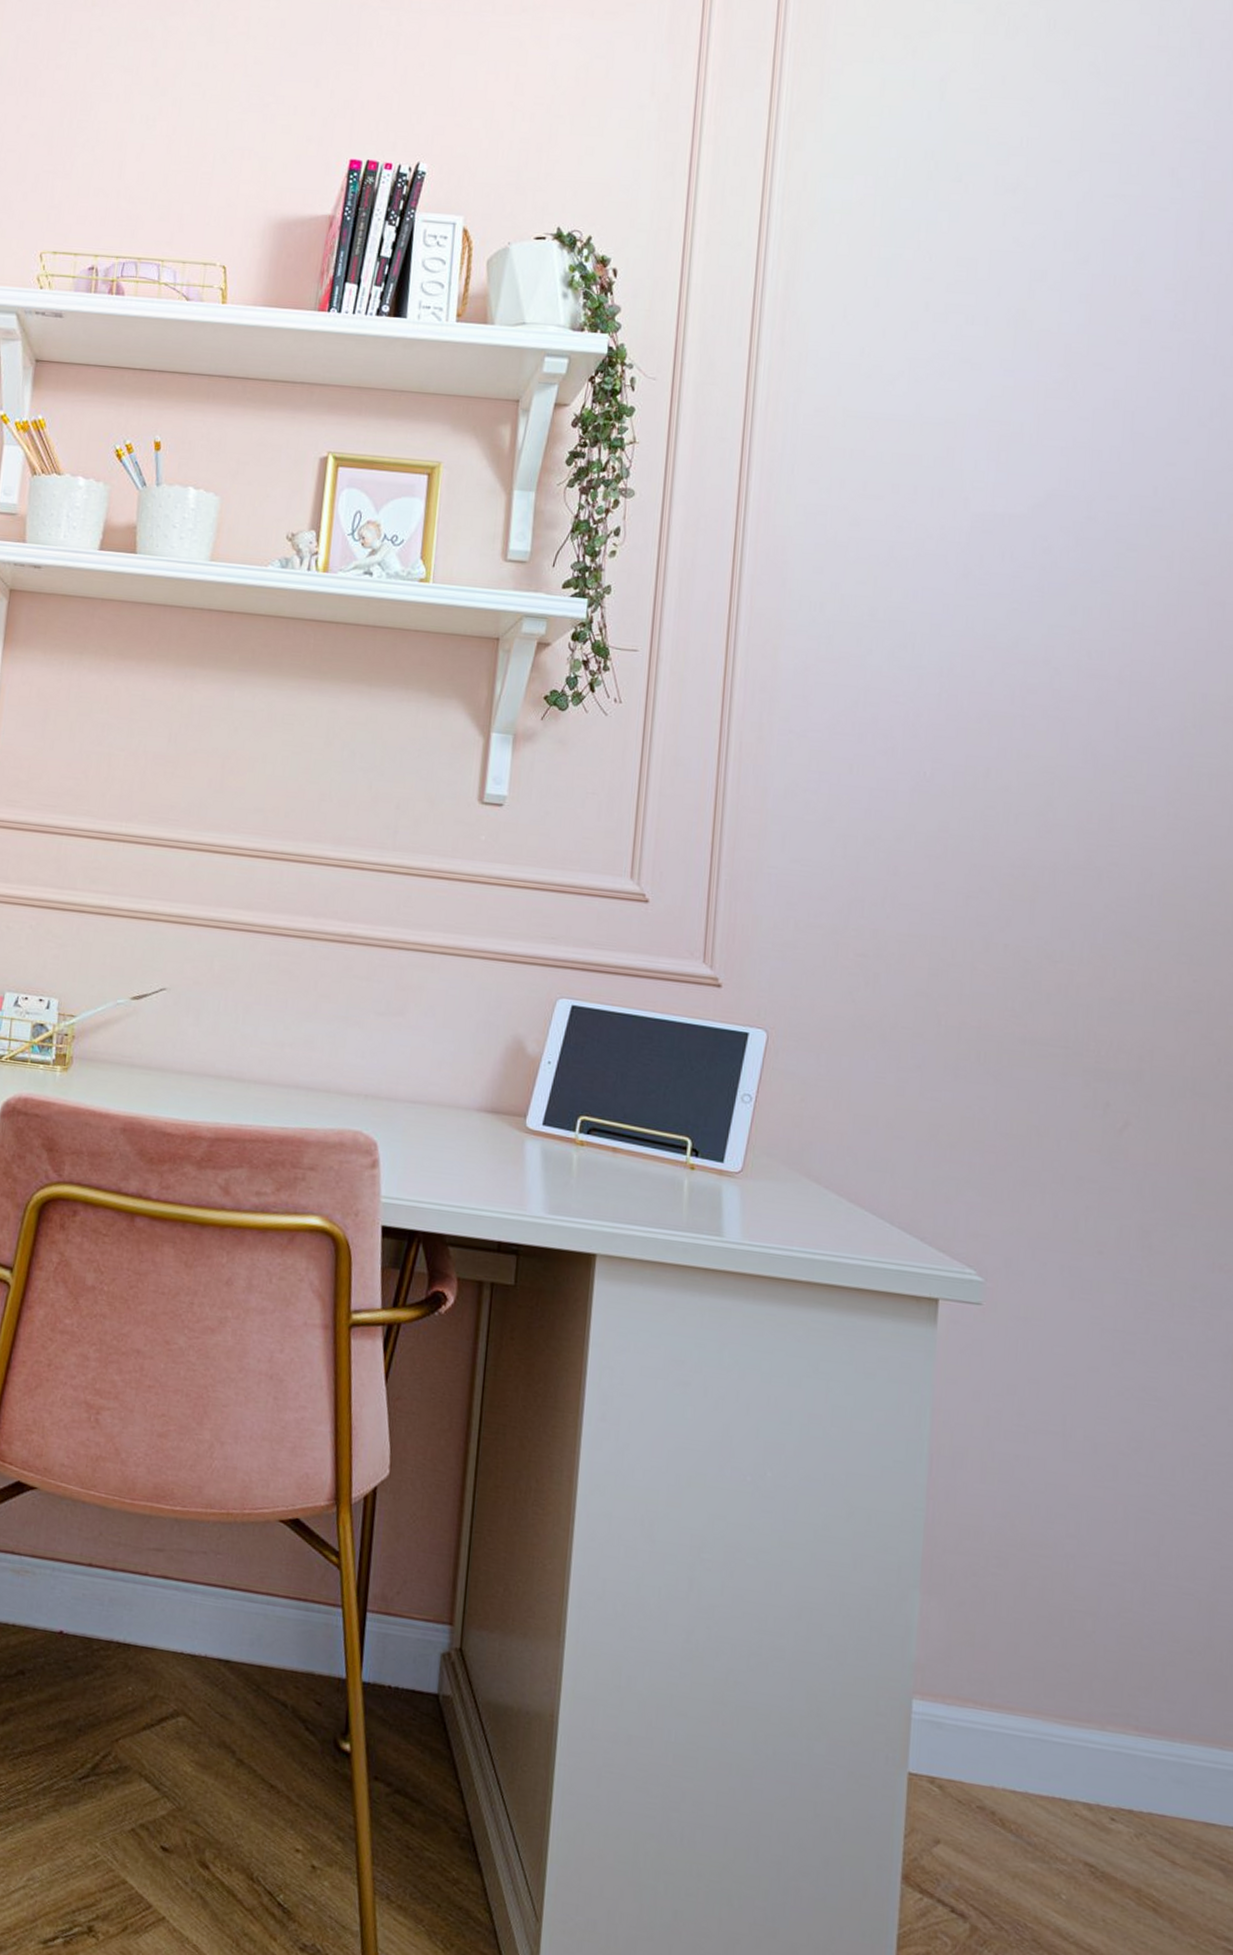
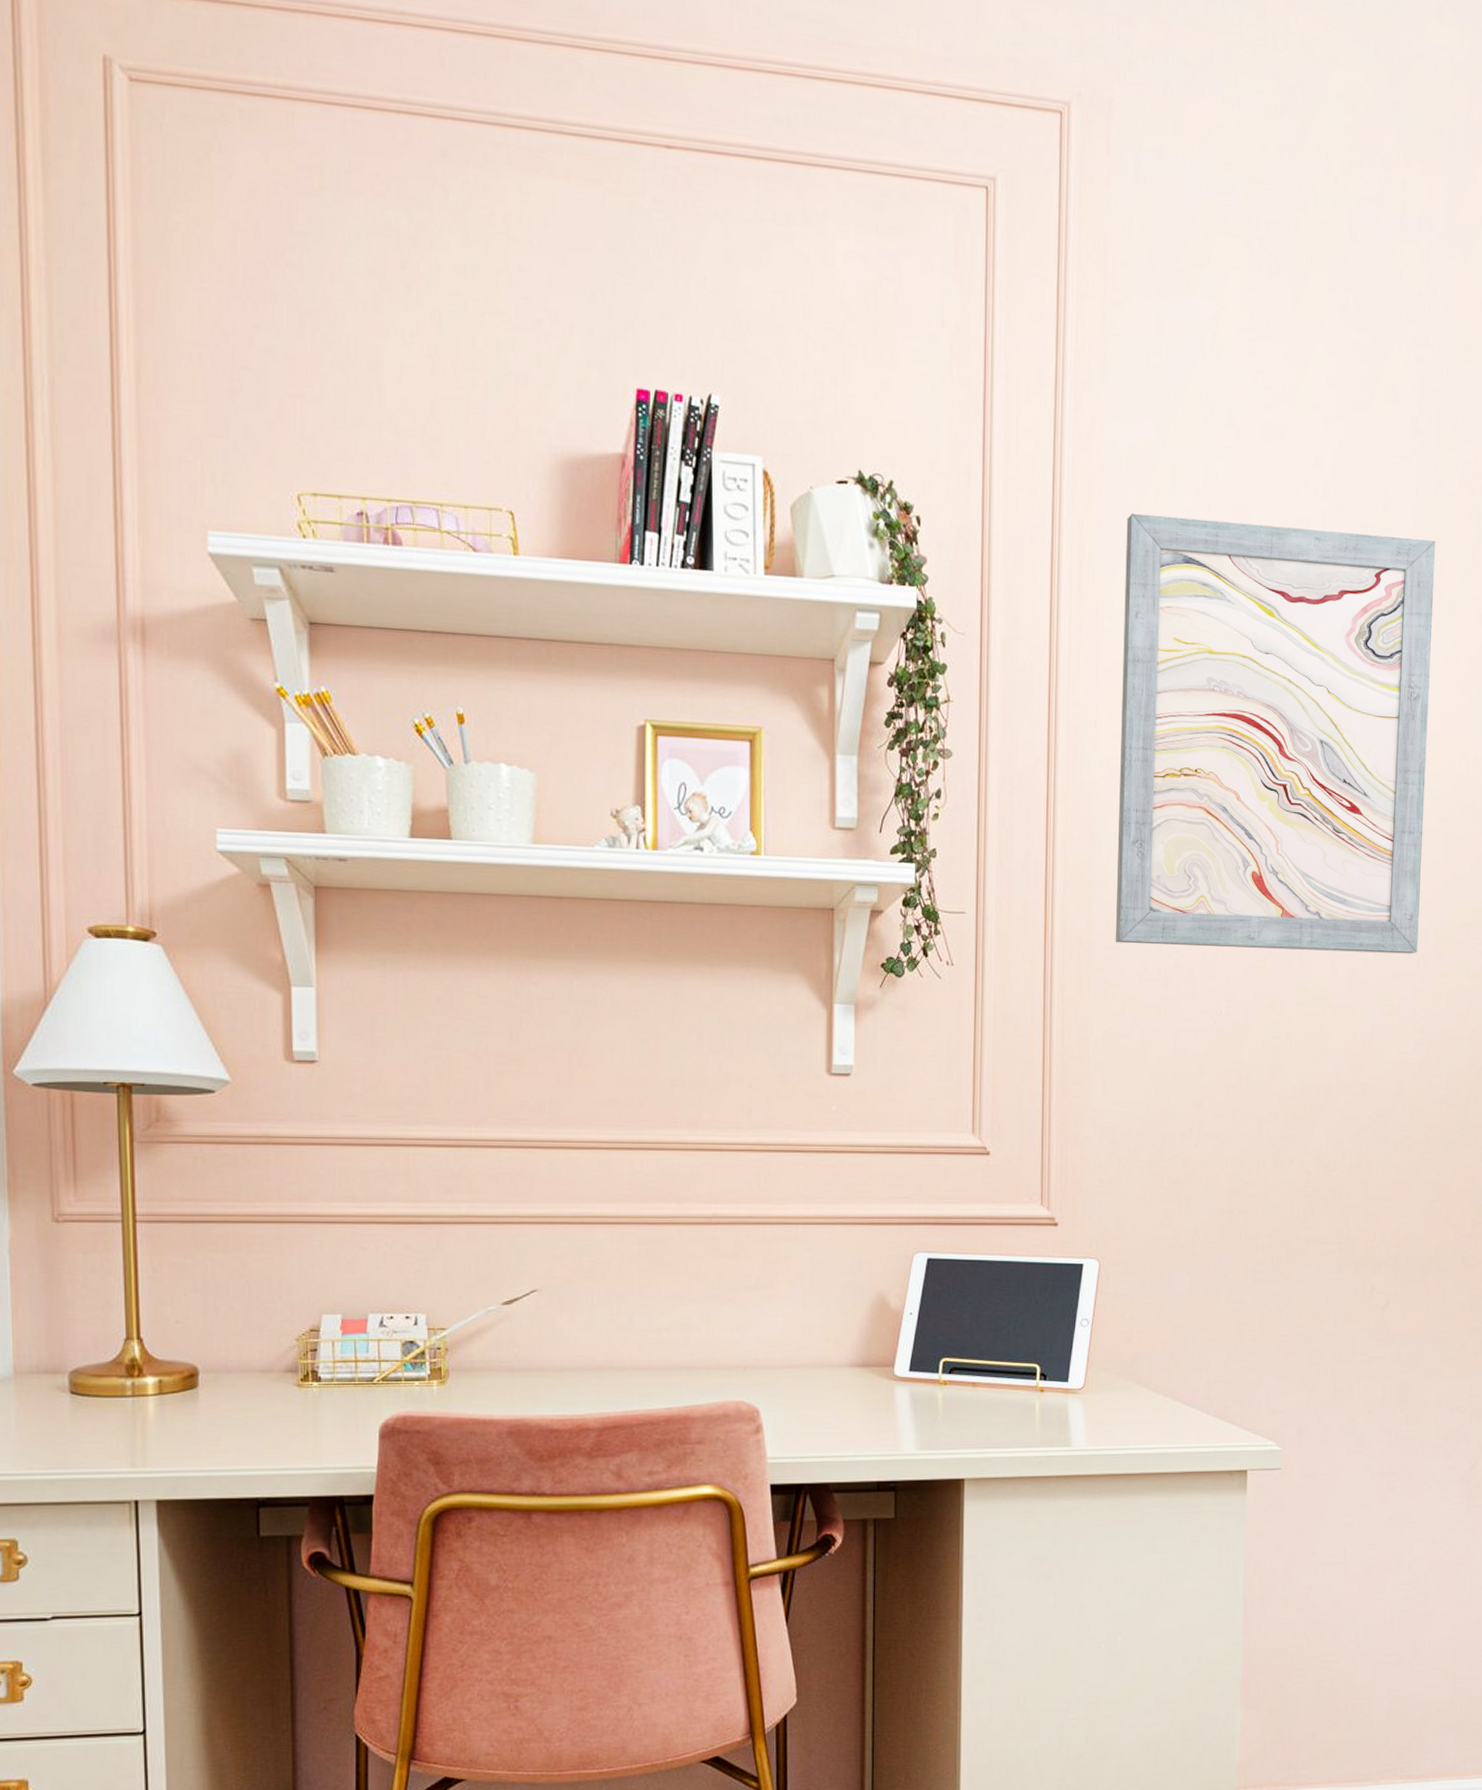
wall art: none [803,264,1199,728] -> present [1115,513,1436,954]

